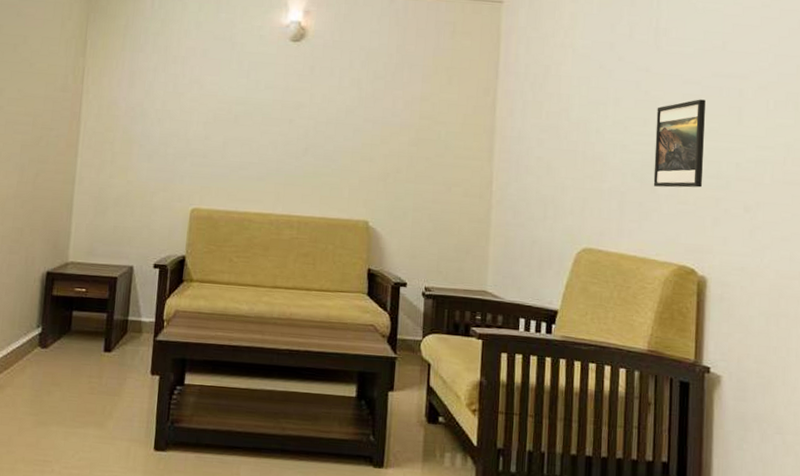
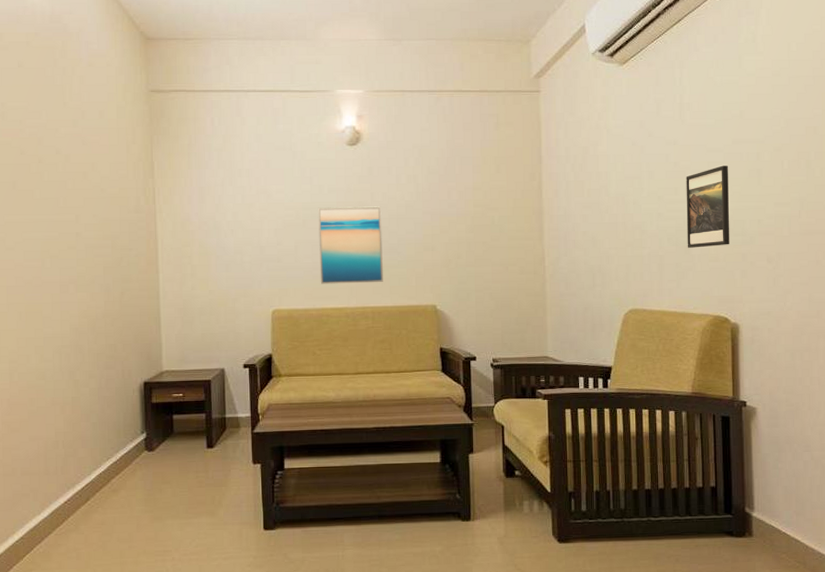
wall art: none [246,103,319,190] -> present [318,206,383,284]

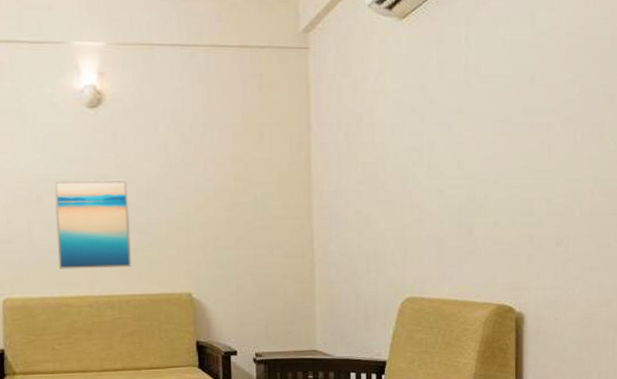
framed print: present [686,165,730,248] -> none [470,137,517,229]

